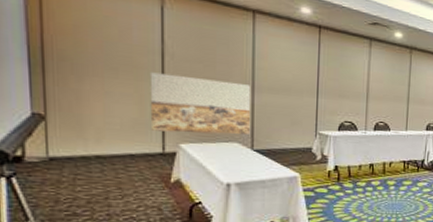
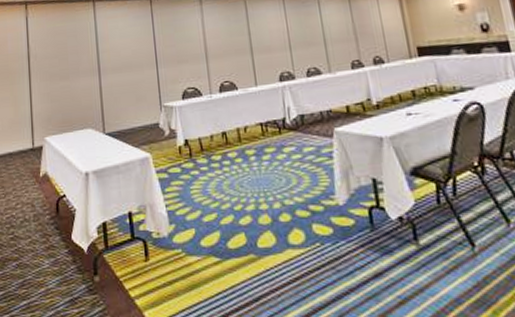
wall art: present [149,72,251,135] -> none [20,69,102,128]

